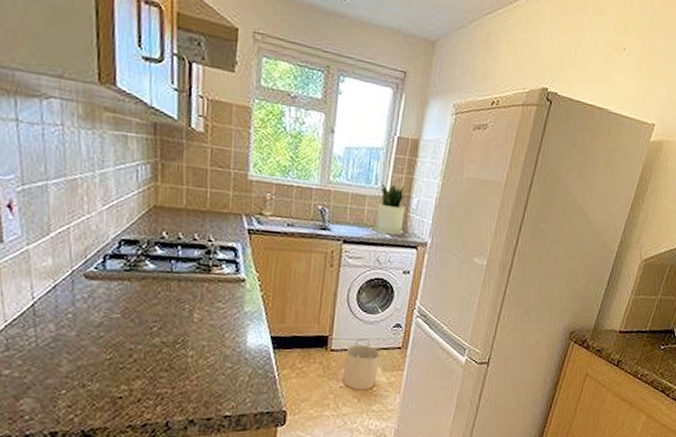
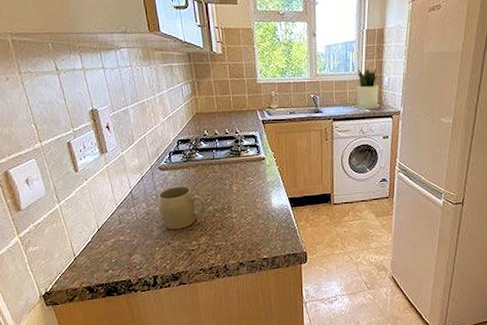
mug: none [75,304,151,366] -> present [157,186,206,229]
bucket: present [342,339,380,391] -> none [345,193,372,233]

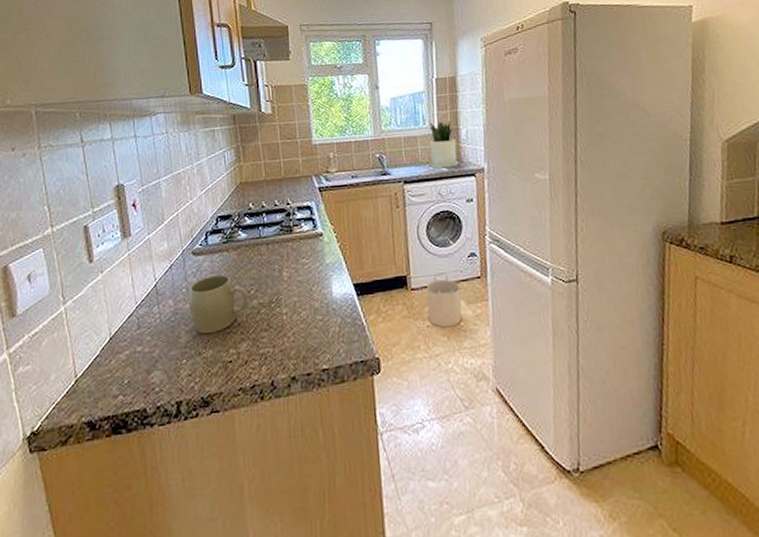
bucket: none [345,193,372,233] -> present [426,273,462,328]

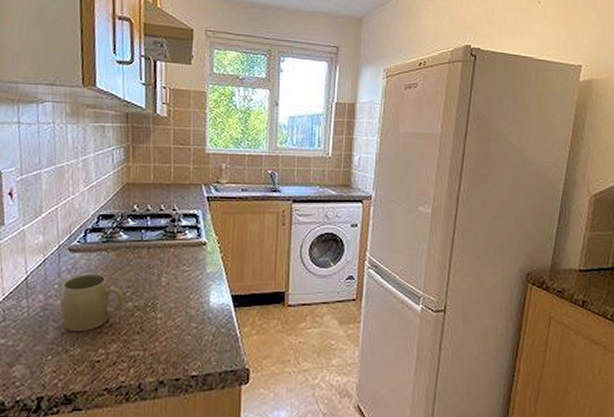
bucket: present [426,273,462,328] -> none [300,293,336,345]
planter: present [429,120,460,169] -> none [319,145,349,192]

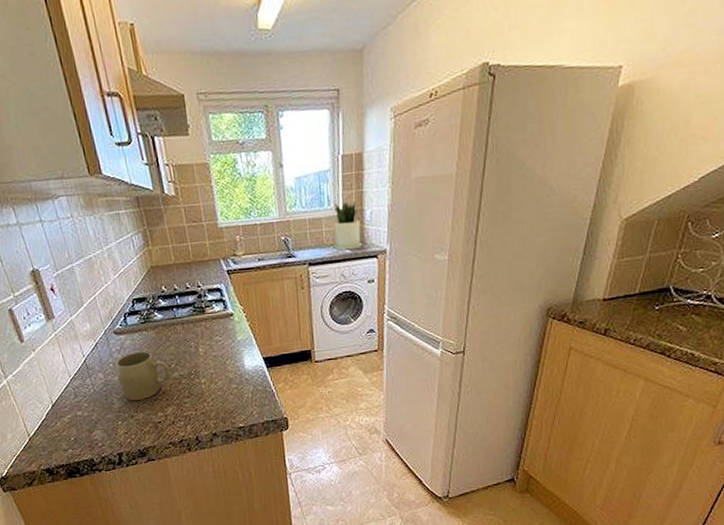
planter: none [319,145,349,192] -> present [333,201,363,251]

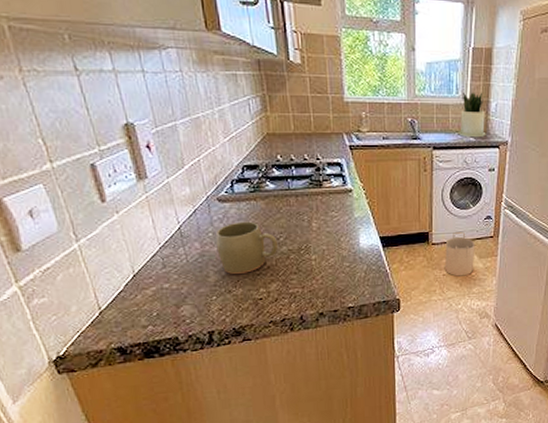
bucket: none [328,348,360,393] -> present [444,232,475,277]

